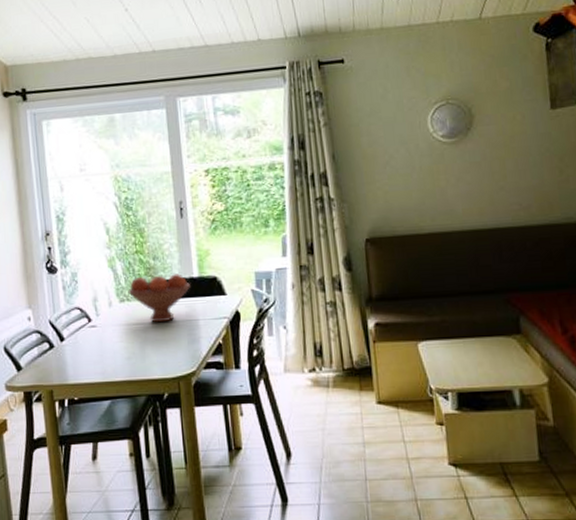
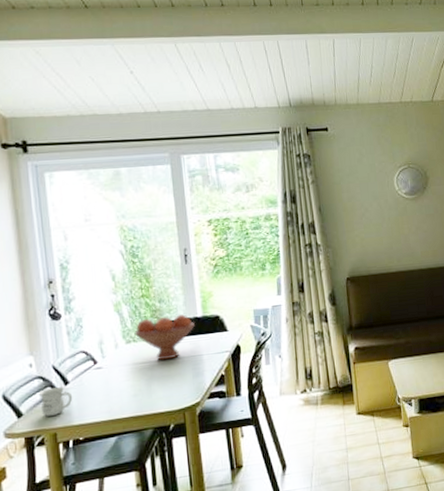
mug: none [36,343,68,372] -> present [38,387,73,417]

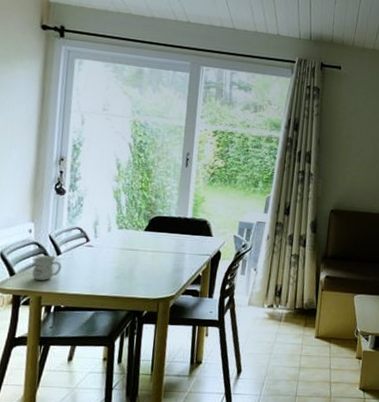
fruit bowl: present [134,314,195,361] -> none [127,210,183,252]

